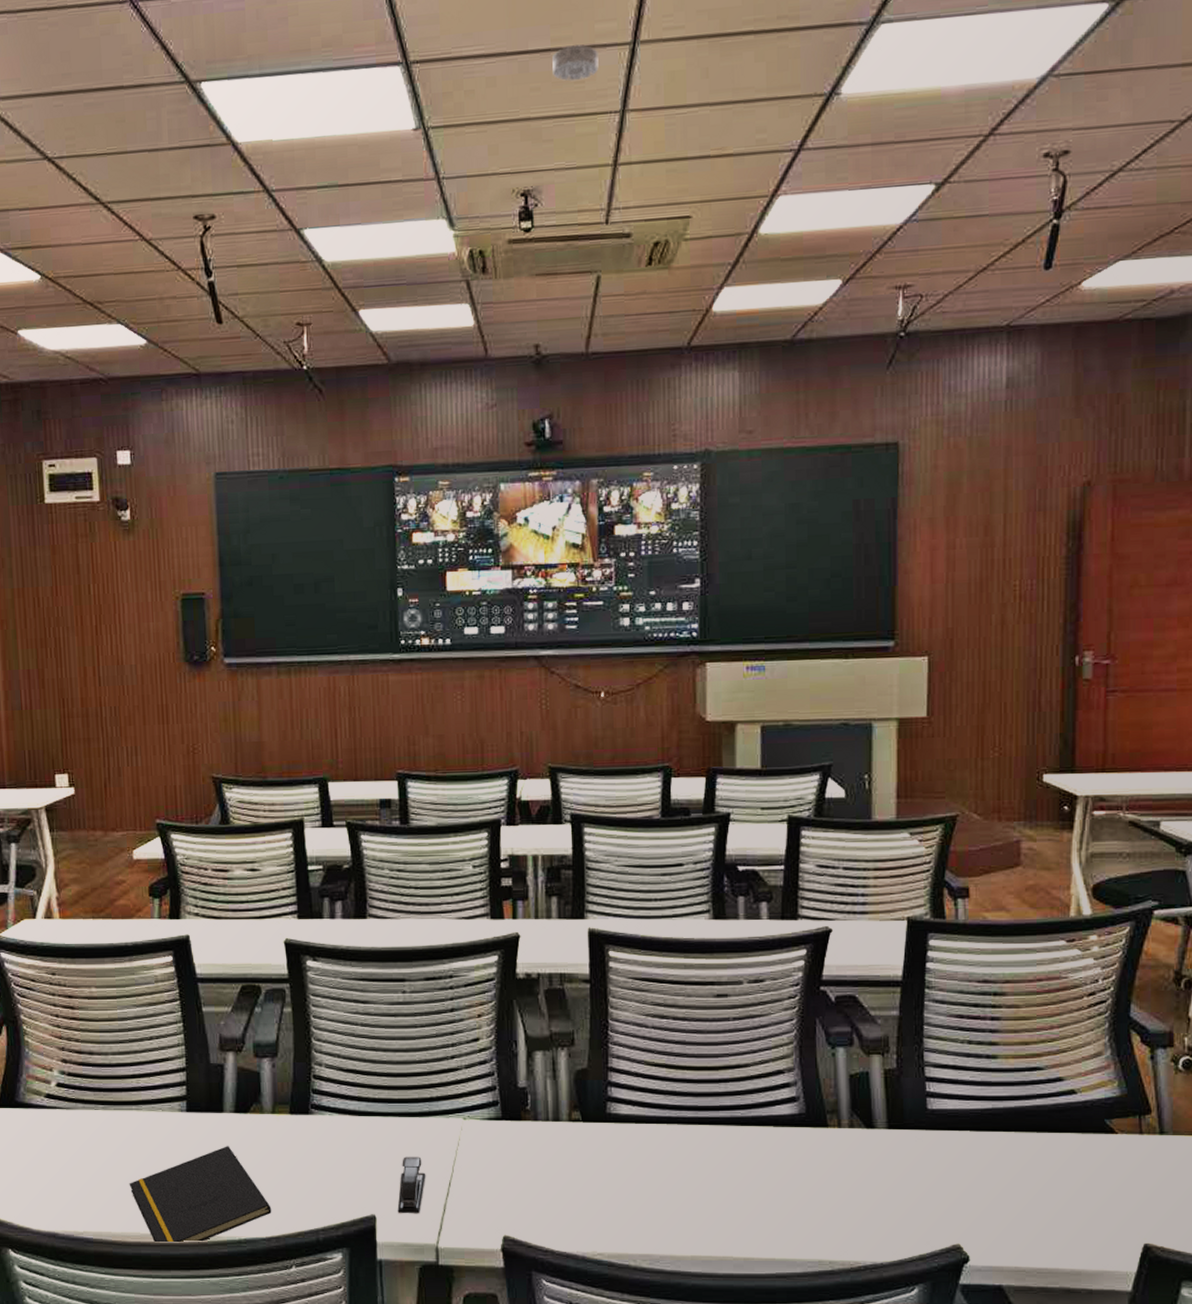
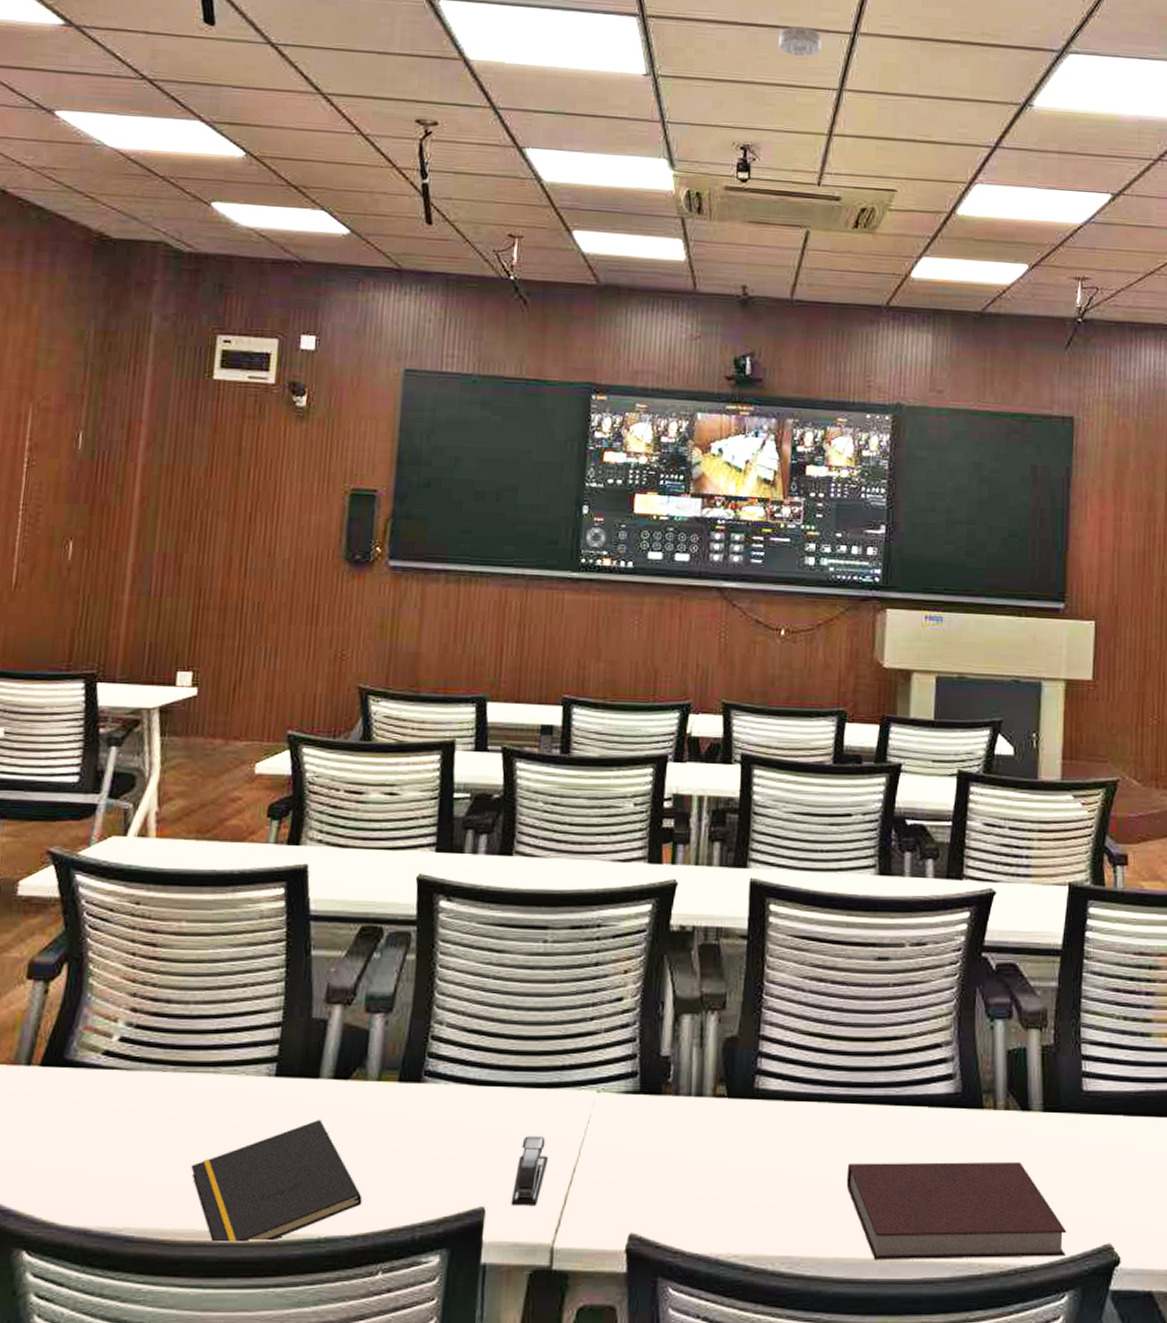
notebook: none [698,1173,915,1258] -> present [846,1161,1067,1261]

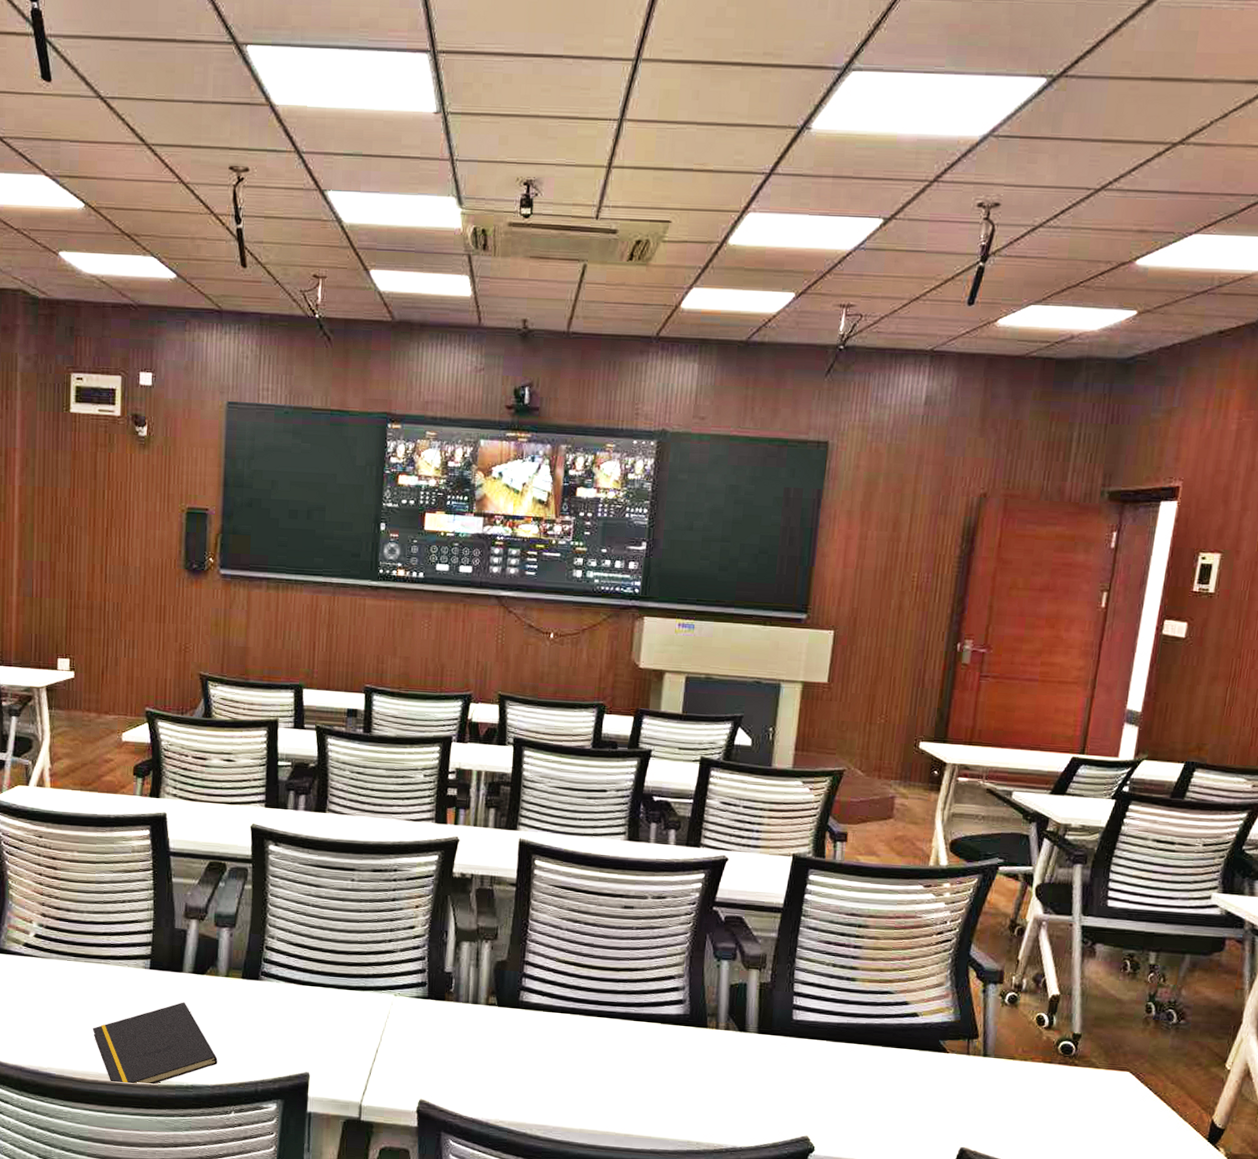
stapler: present [511,1136,549,1205] -> none [329,1024,357,1074]
smoke detector: present [779,26,822,57] -> none [563,55,605,88]
notebook: present [846,1161,1067,1261] -> none [591,1061,772,1142]

